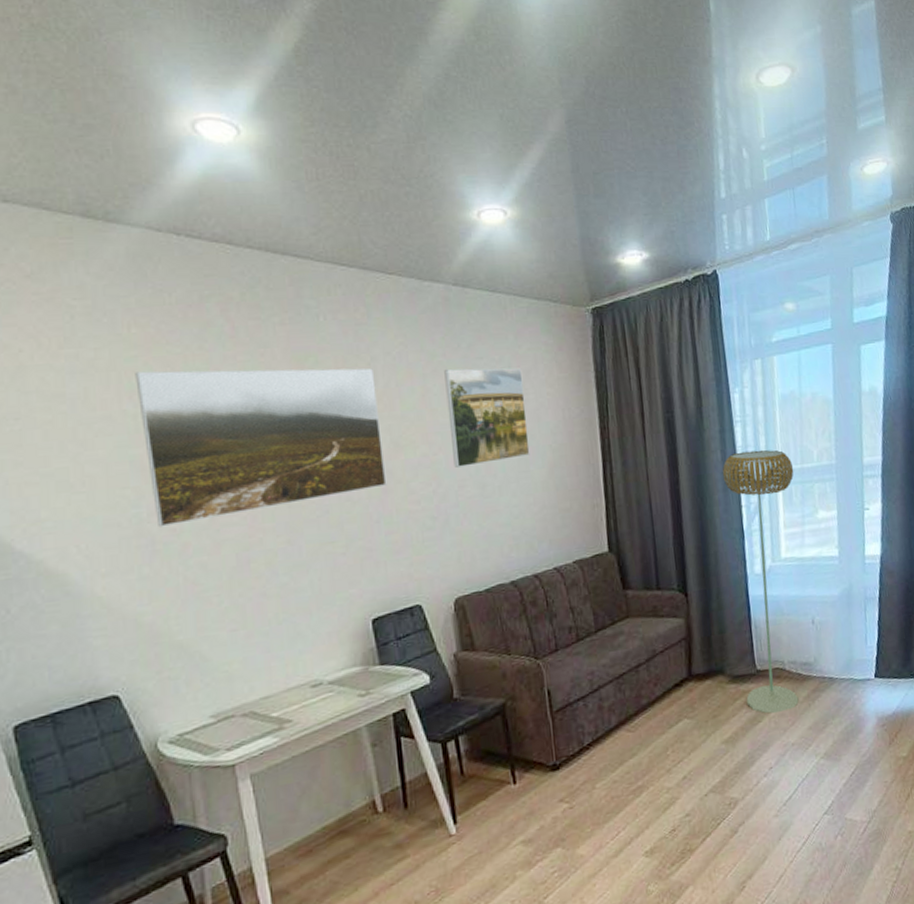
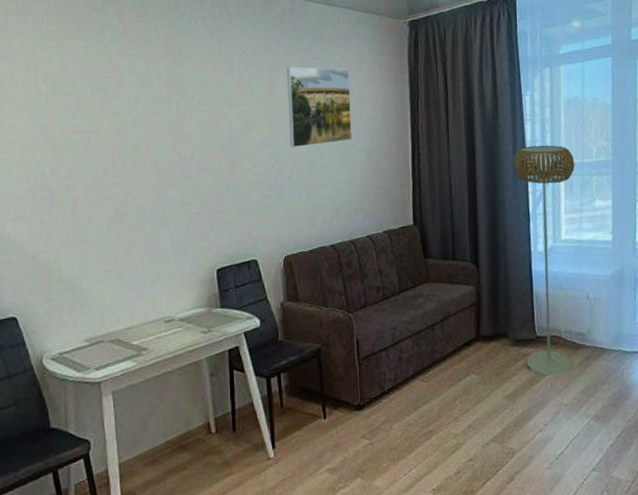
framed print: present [135,368,387,527] -> none [49,59,236,184]

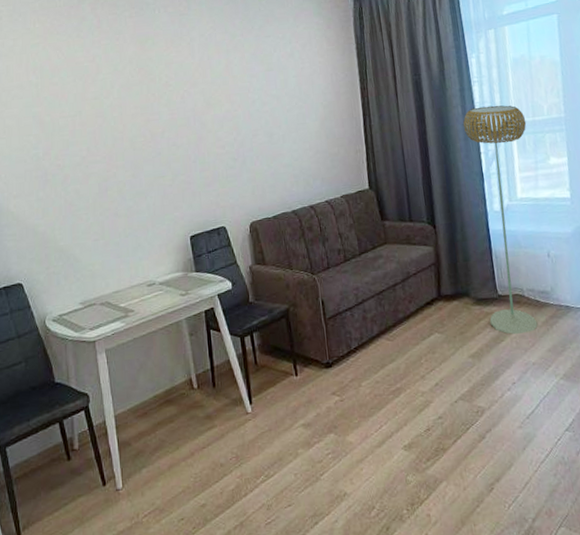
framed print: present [287,67,352,147] -> none [242,43,306,121]

